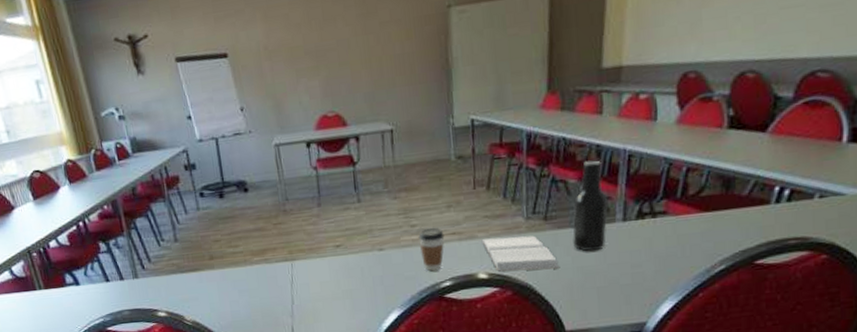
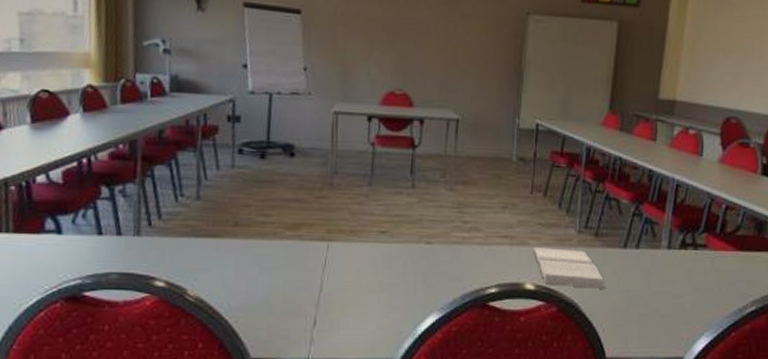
coffee cup: present [418,227,445,272] -> none [469,227,496,275]
beer bottle: present [572,160,609,252] -> none [620,184,656,276]

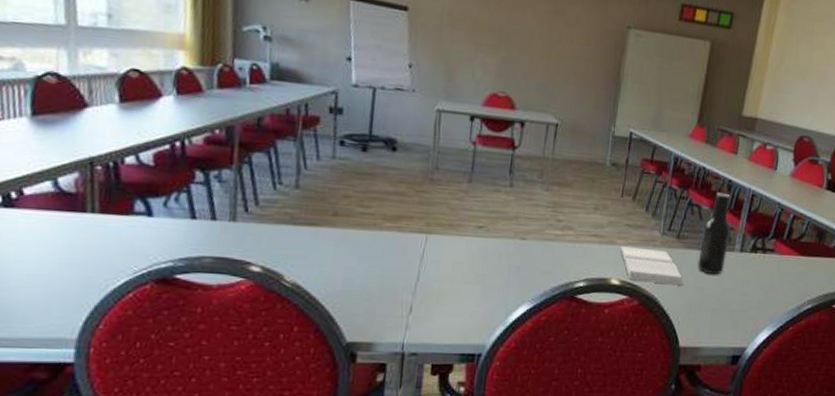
beer bottle: none [620,184,656,276] -> present [698,192,732,275]

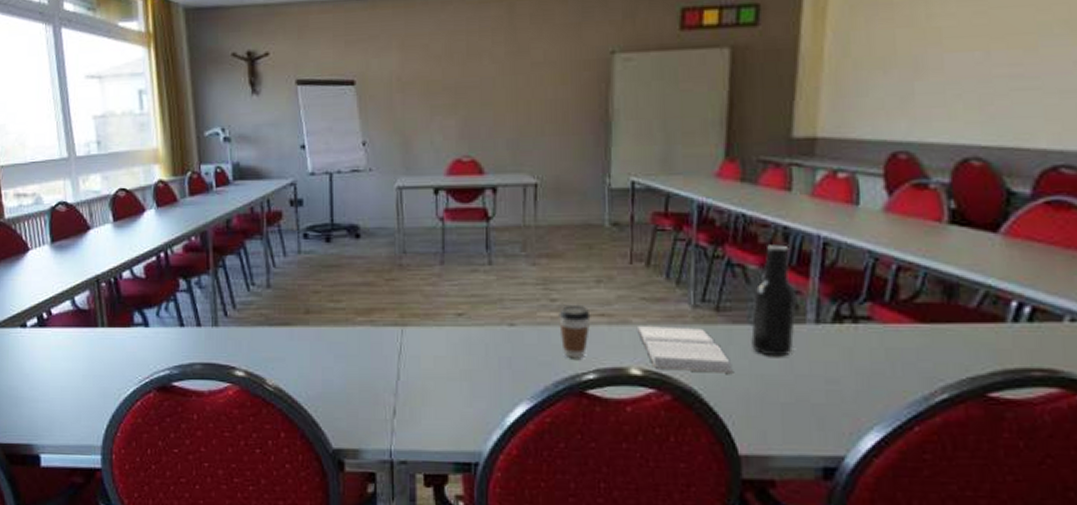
coffee cup: none [561,225,587,270] -> present [559,304,591,359]

